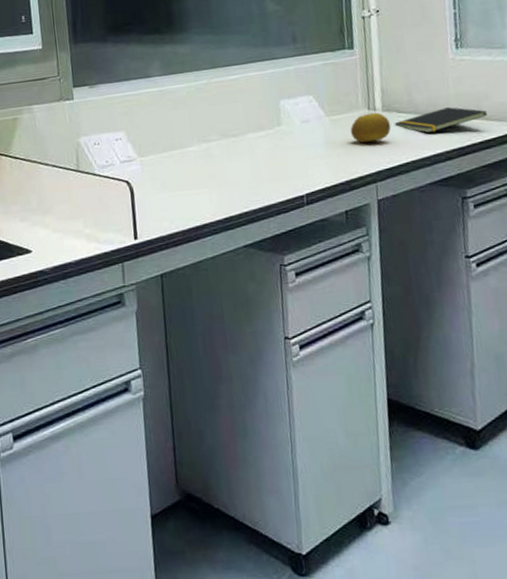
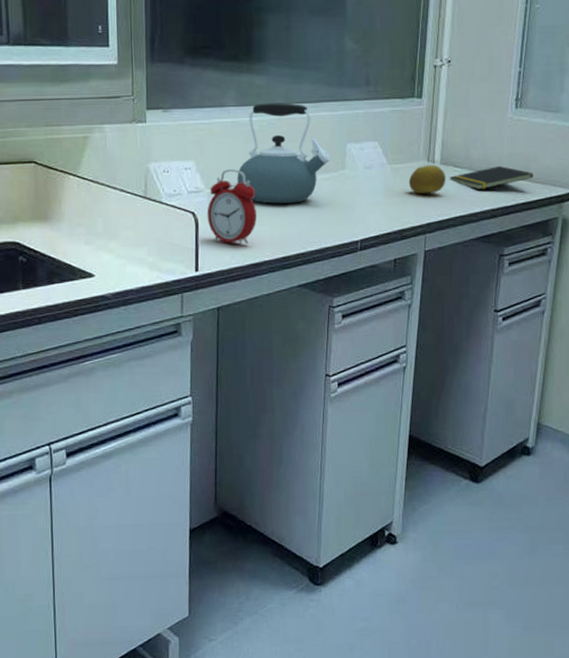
alarm clock: none [141,135,194,210] -> present [207,169,257,246]
kettle: none [169,67,265,166] -> present [237,103,331,204]

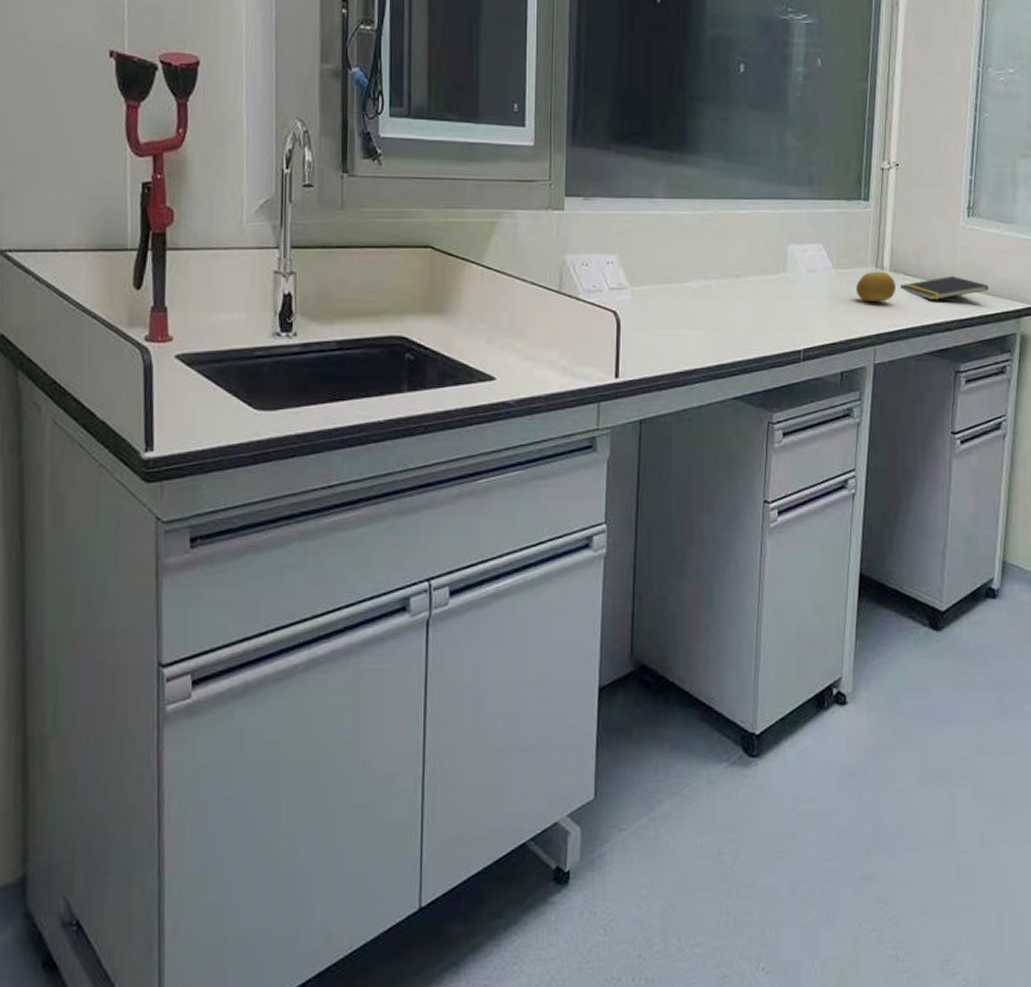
alarm clock: present [207,169,257,246] -> none [630,266,688,351]
kettle: present [237,103,331,204] -> none [666,196,771,306]

